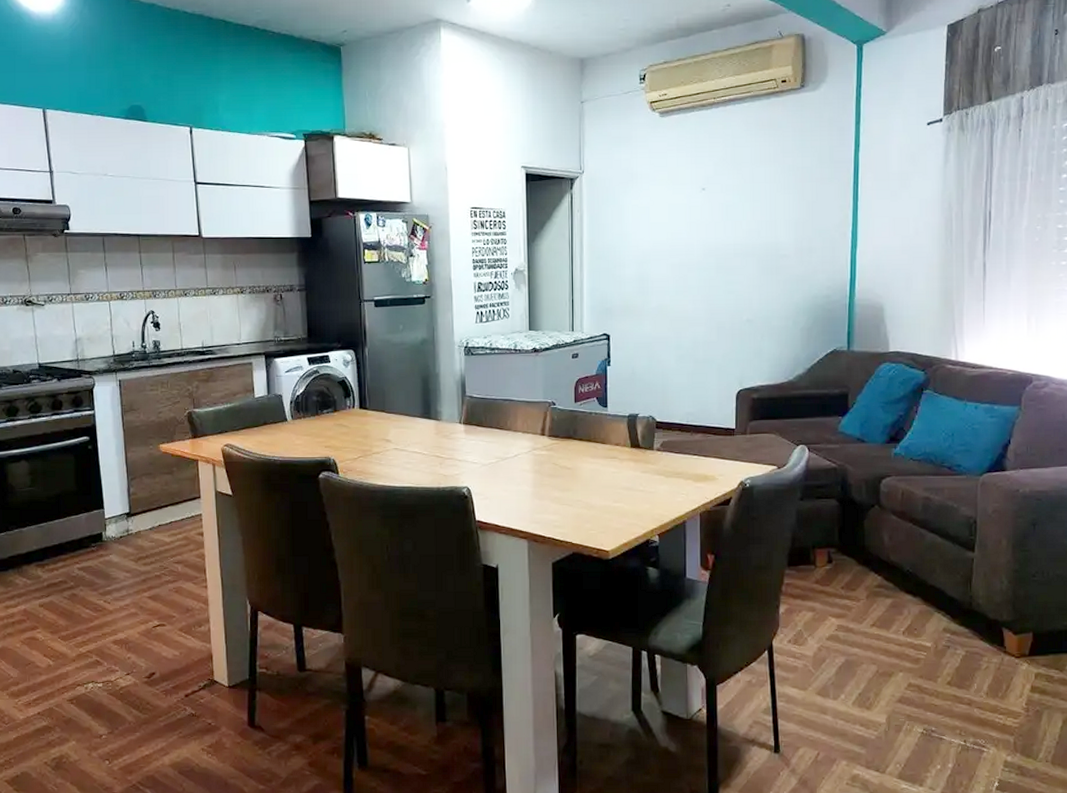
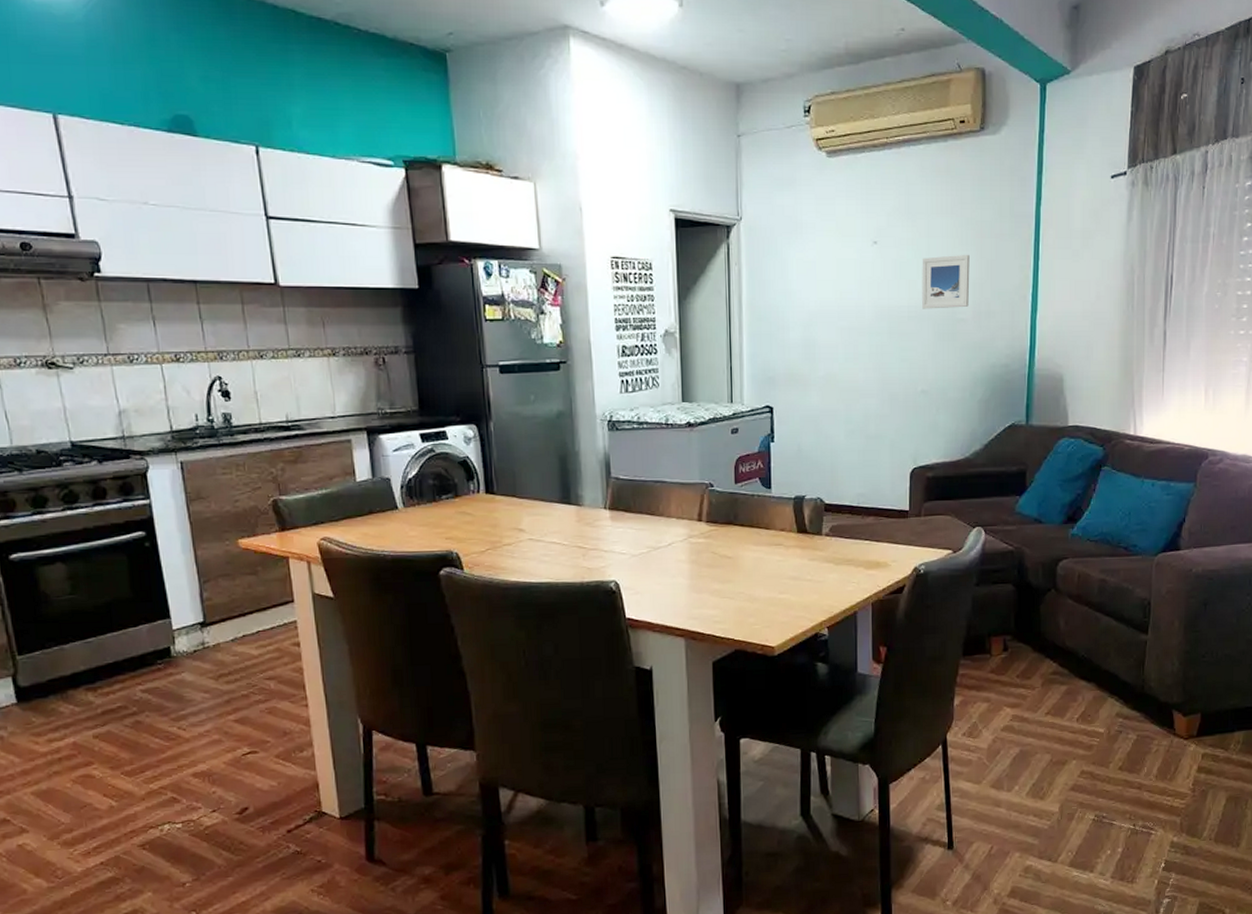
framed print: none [746,197,792,247] -> present [922,254,970,309]

